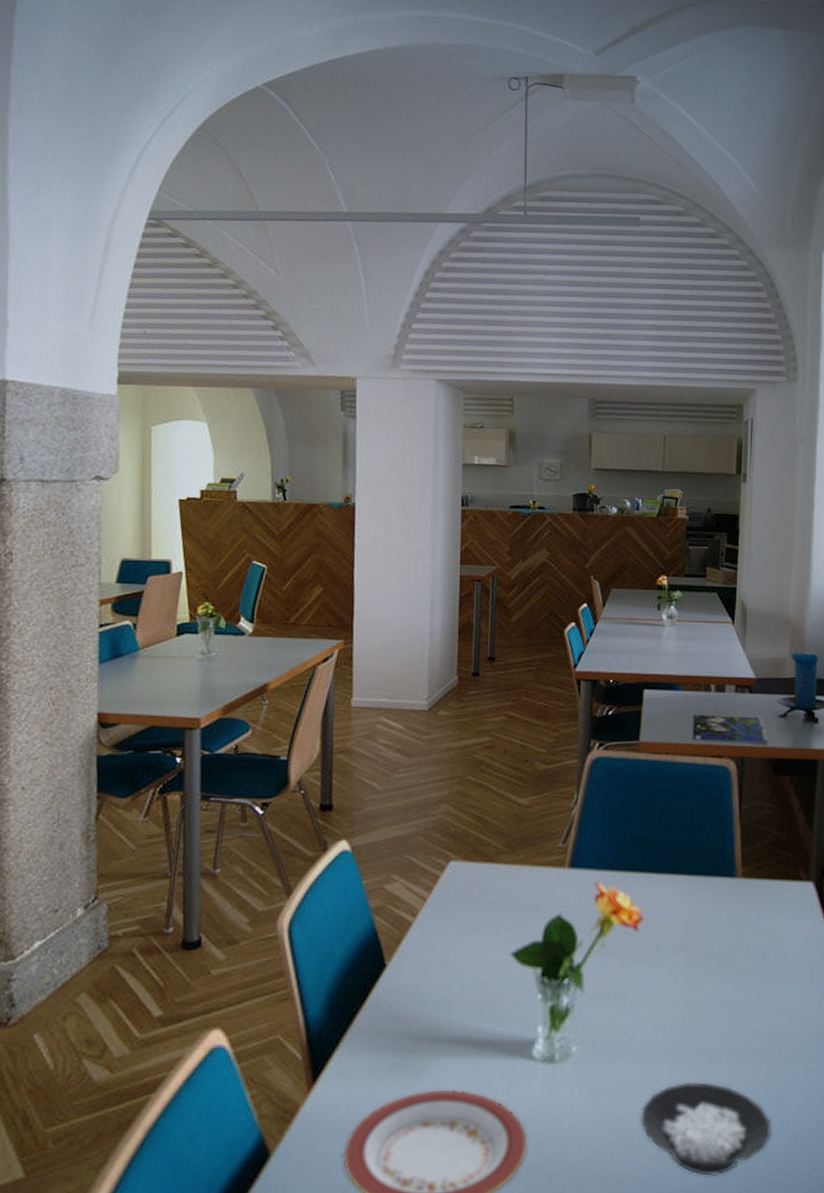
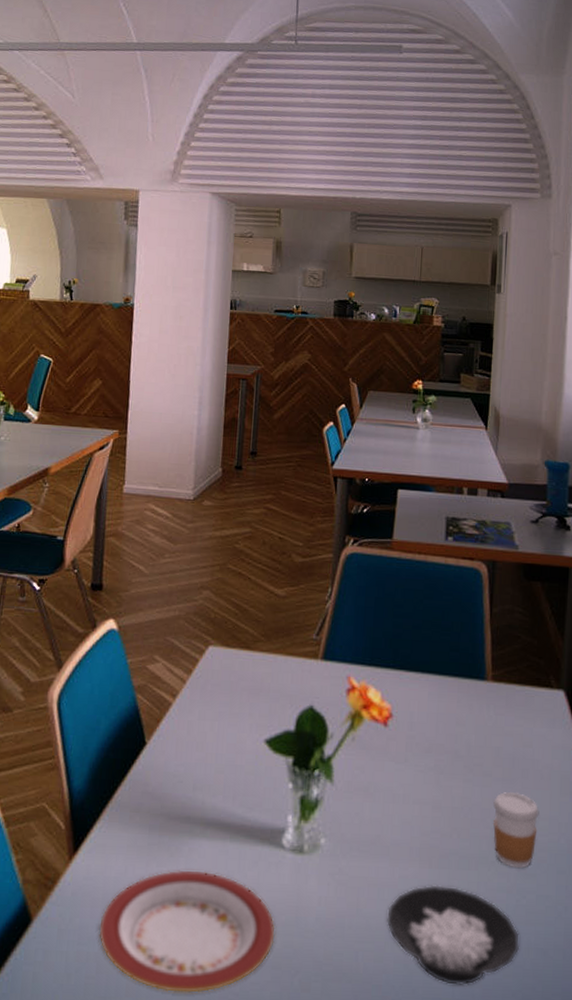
coffee cup: none [745,984,790,1059] -> present [493,791,539,869]

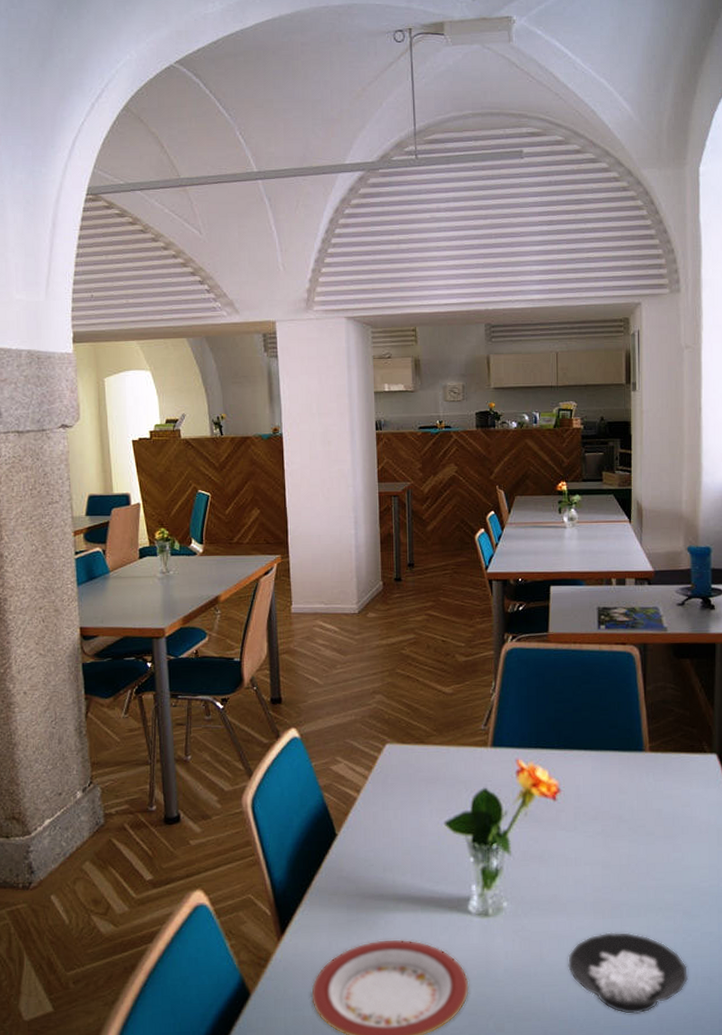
coffee cup: present [493,791,539,869] -> none [657,846,700,912]

